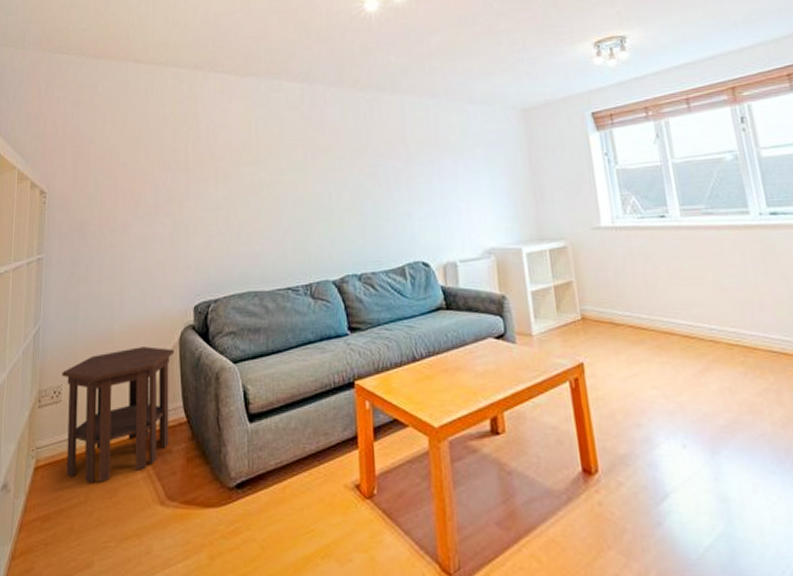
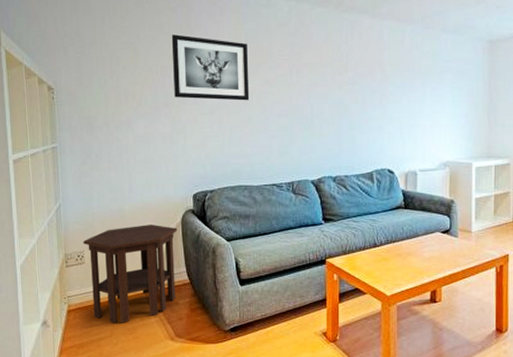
wall art: none [176,126,260,194] -> present [171,34,250,101]

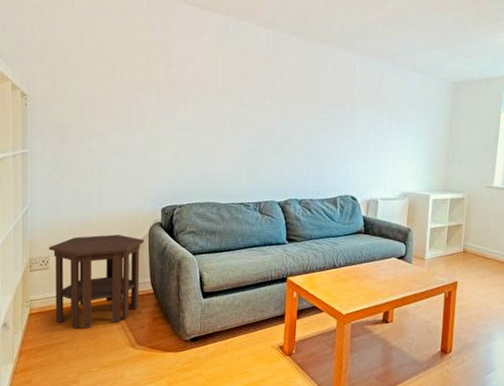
wall art: present [171,34,250,101] -> none [149,51,224,121]

